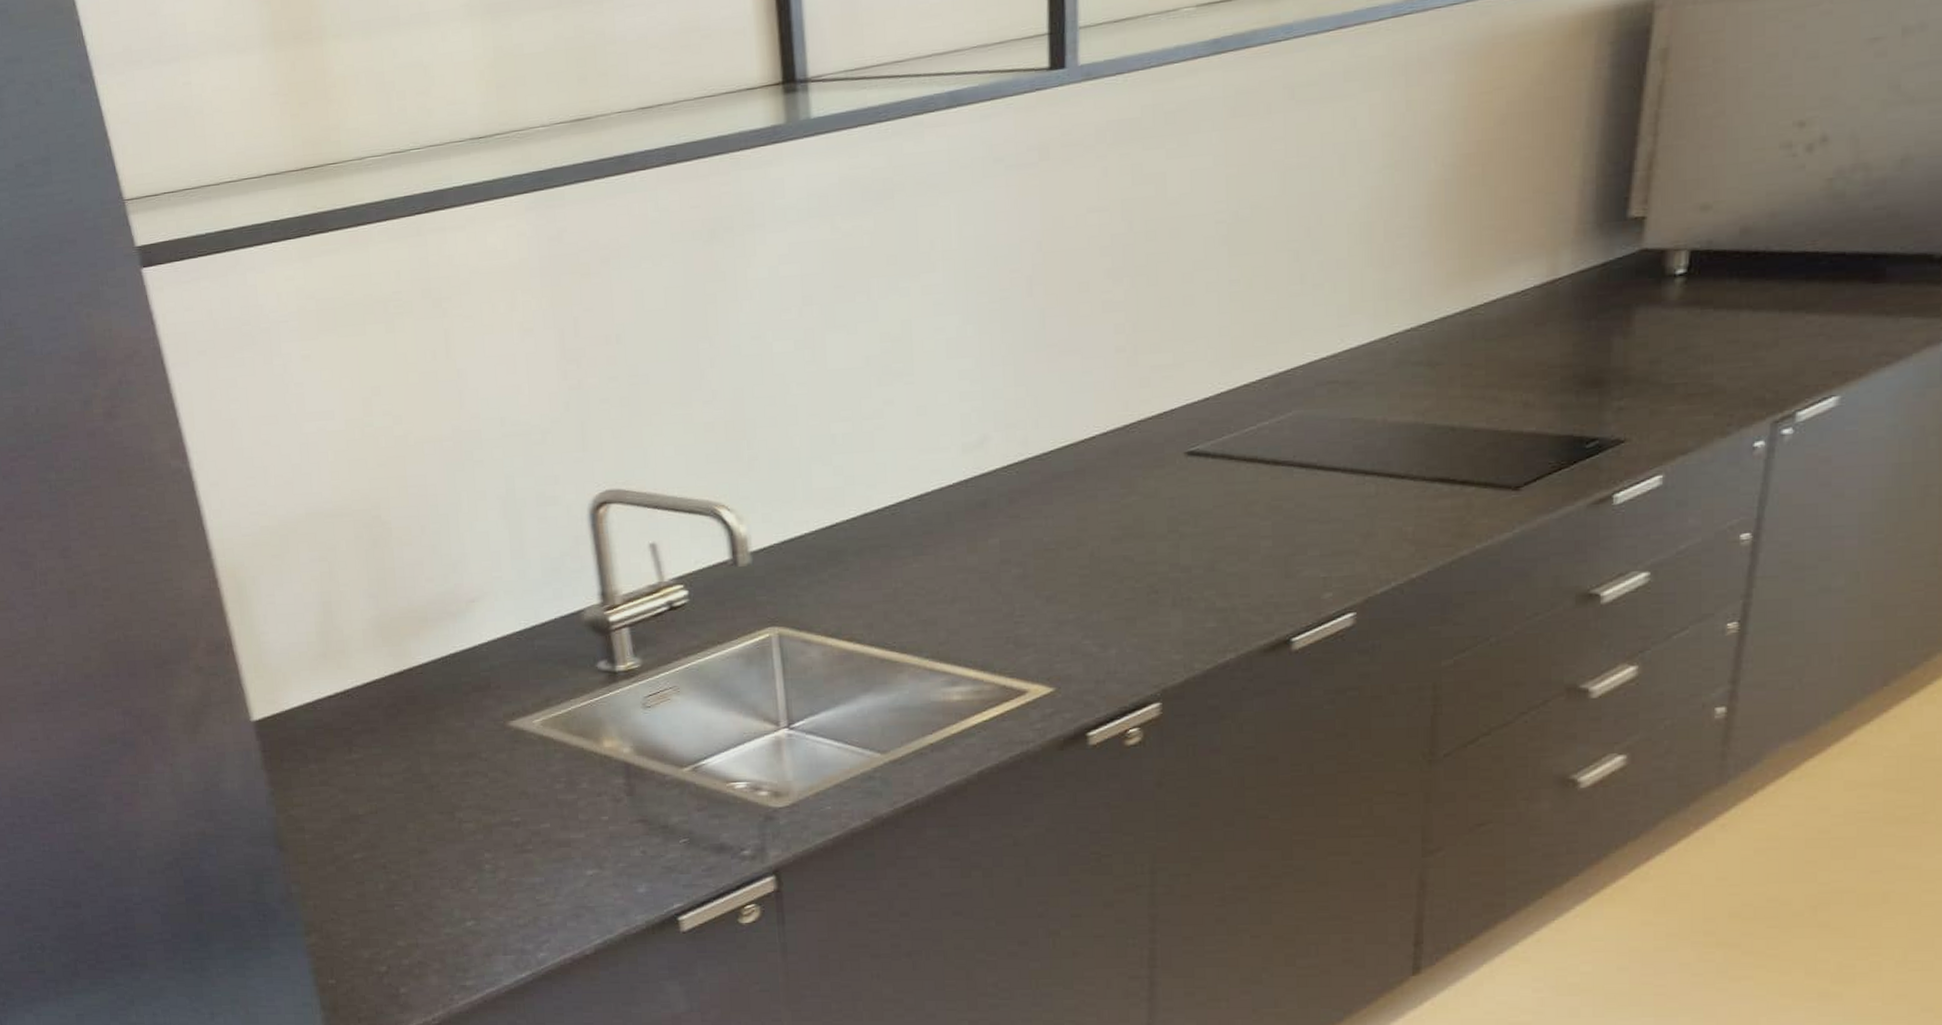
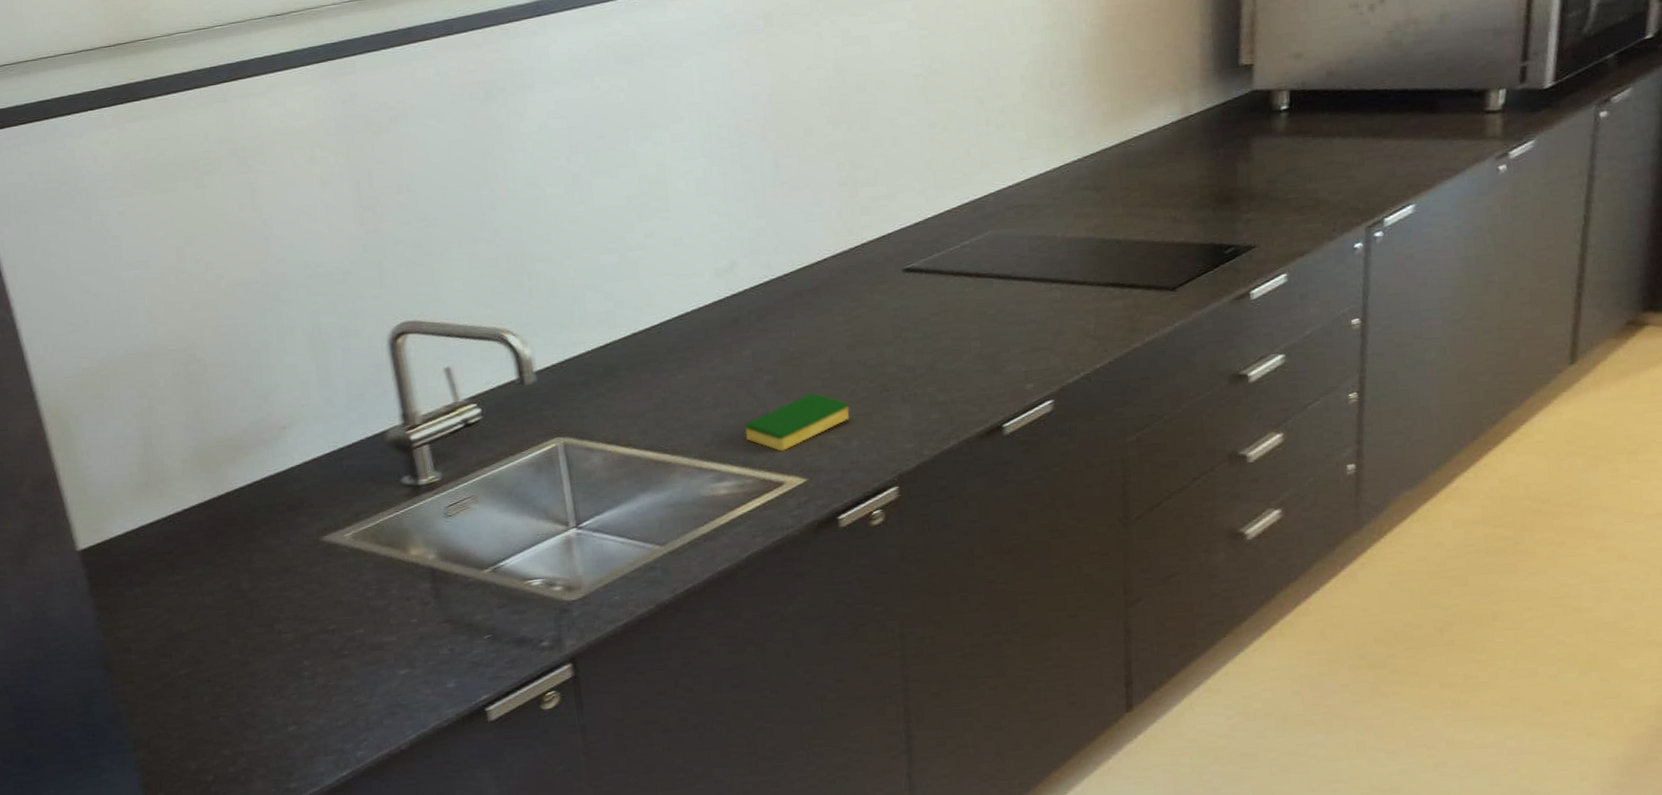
dish sponge: none [986,590,1110,656] -> present [745,392,850,452]

